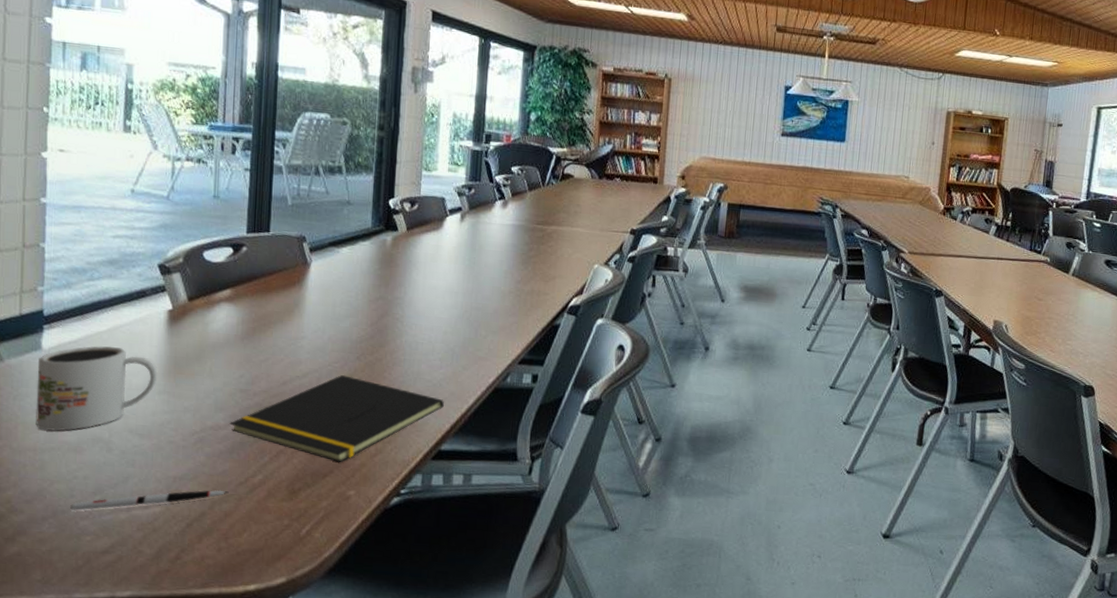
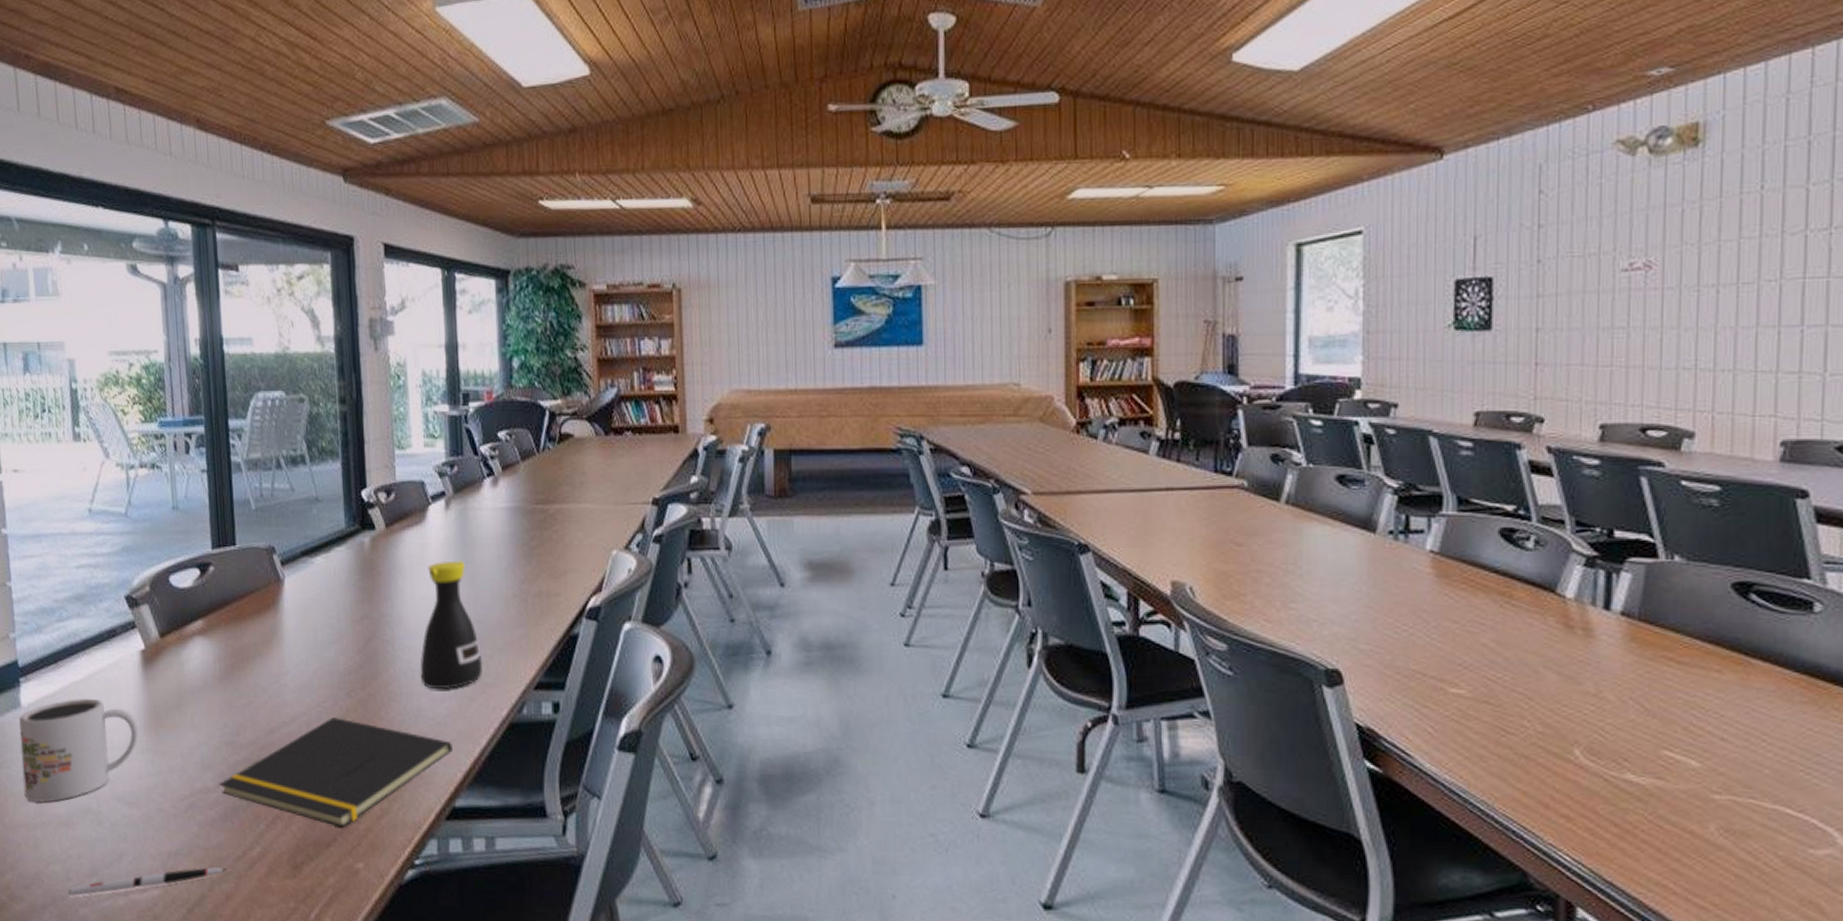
bottle: none [423,260,478,360] -> present [420,560,483,690]

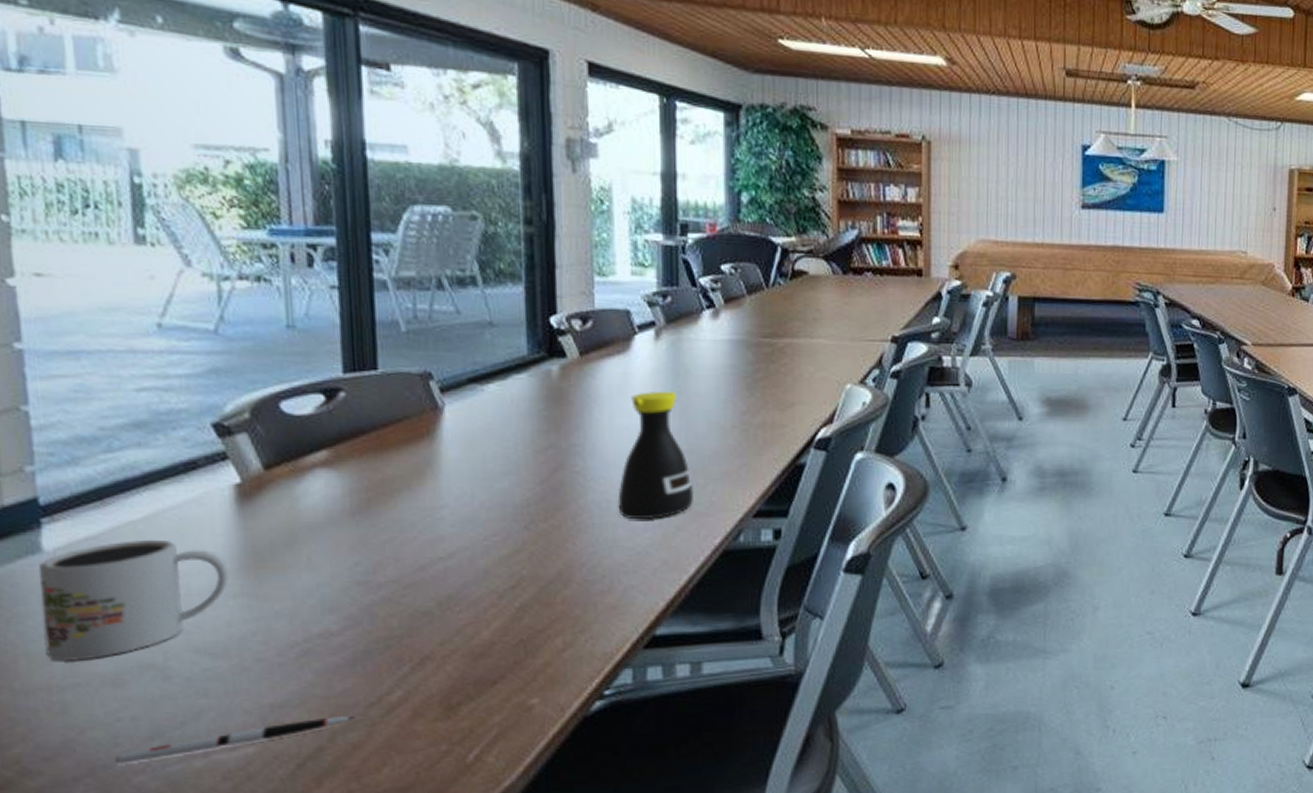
notepad: present [219,716,453,827] -> none [346,550,654,664]

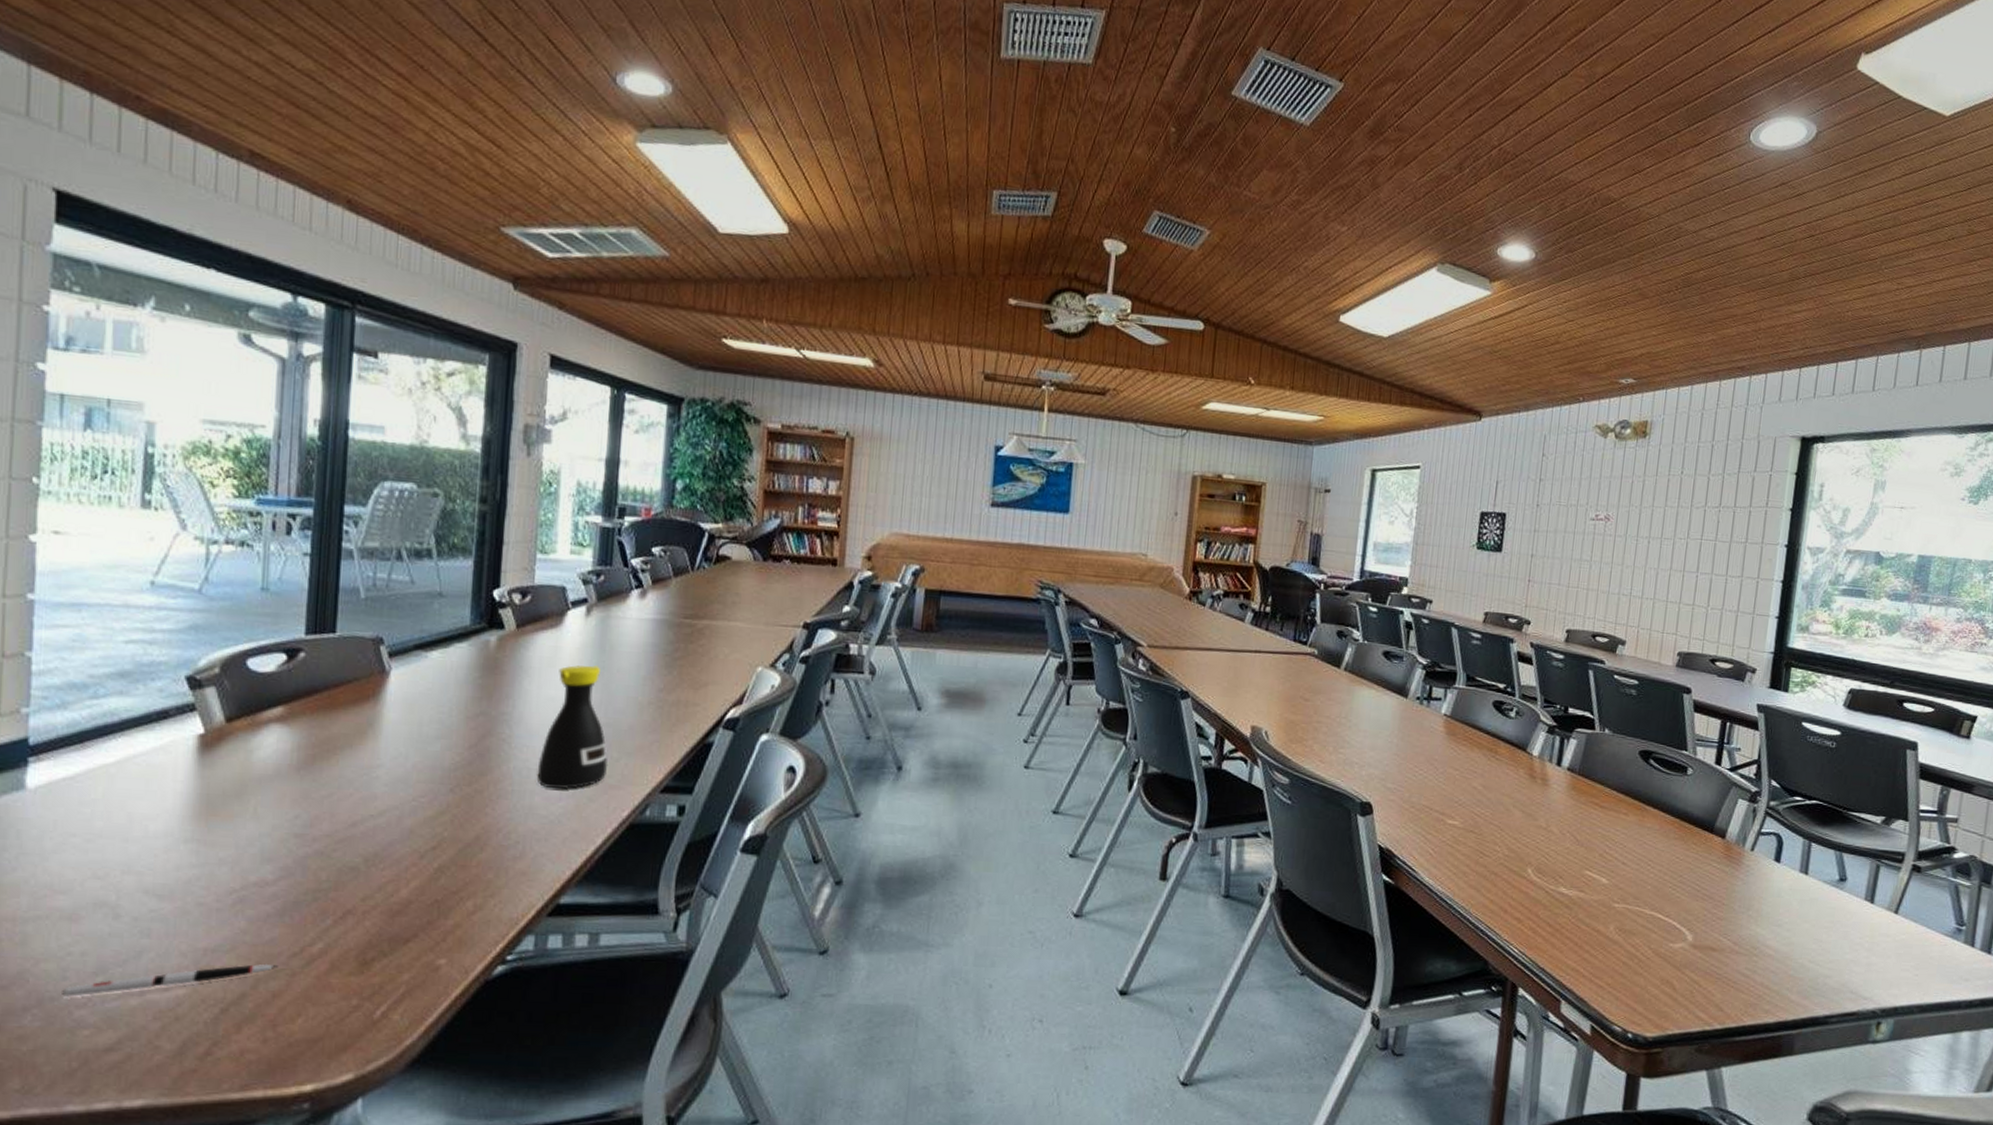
mug: present [39,539,230,661] -> none [16,782,184,894]

